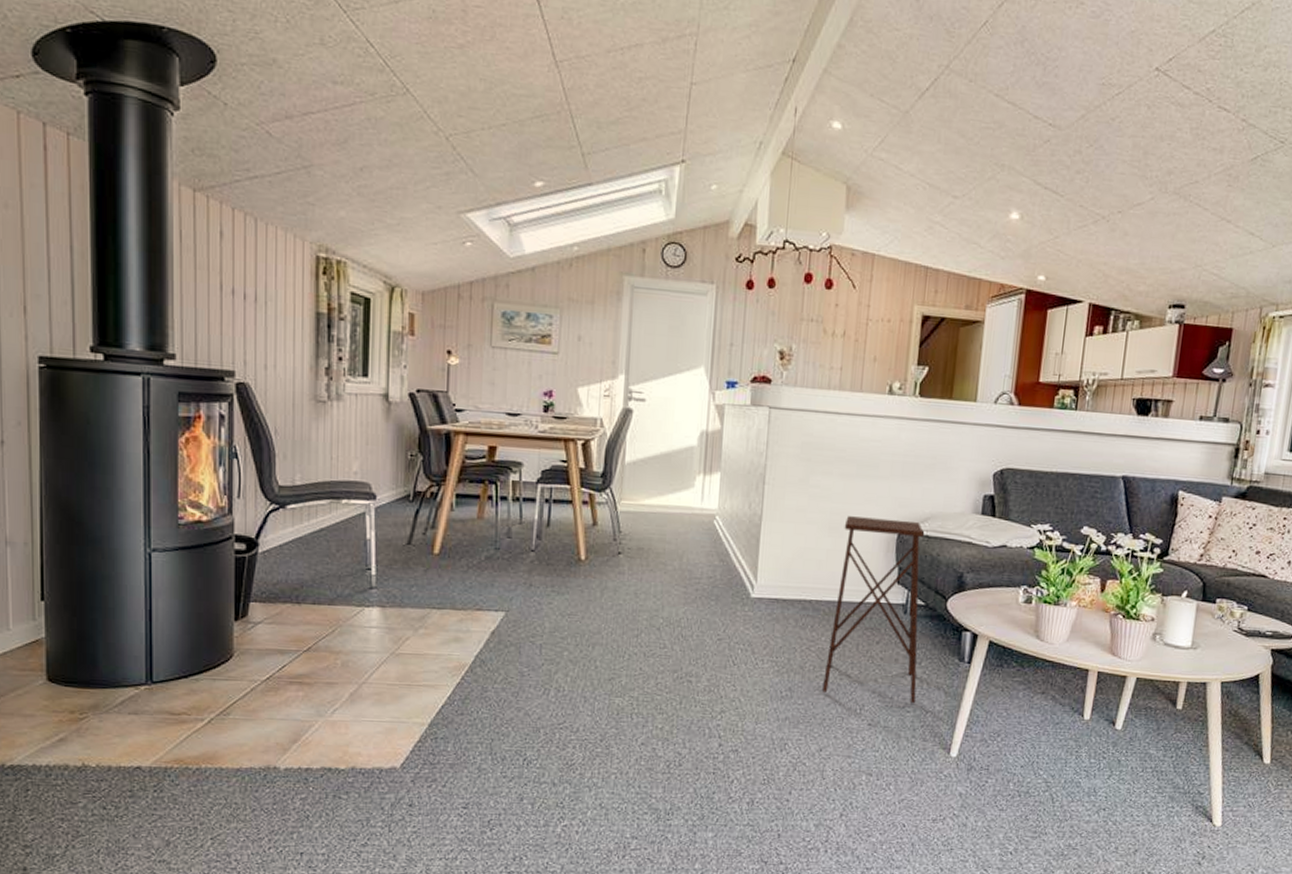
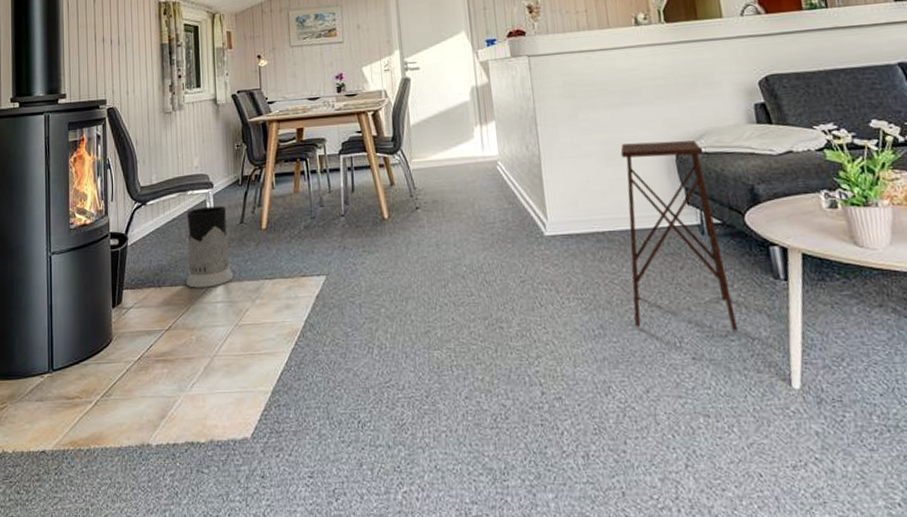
air purifier: none [334,520,394,611] -> present [186,205,234,288]

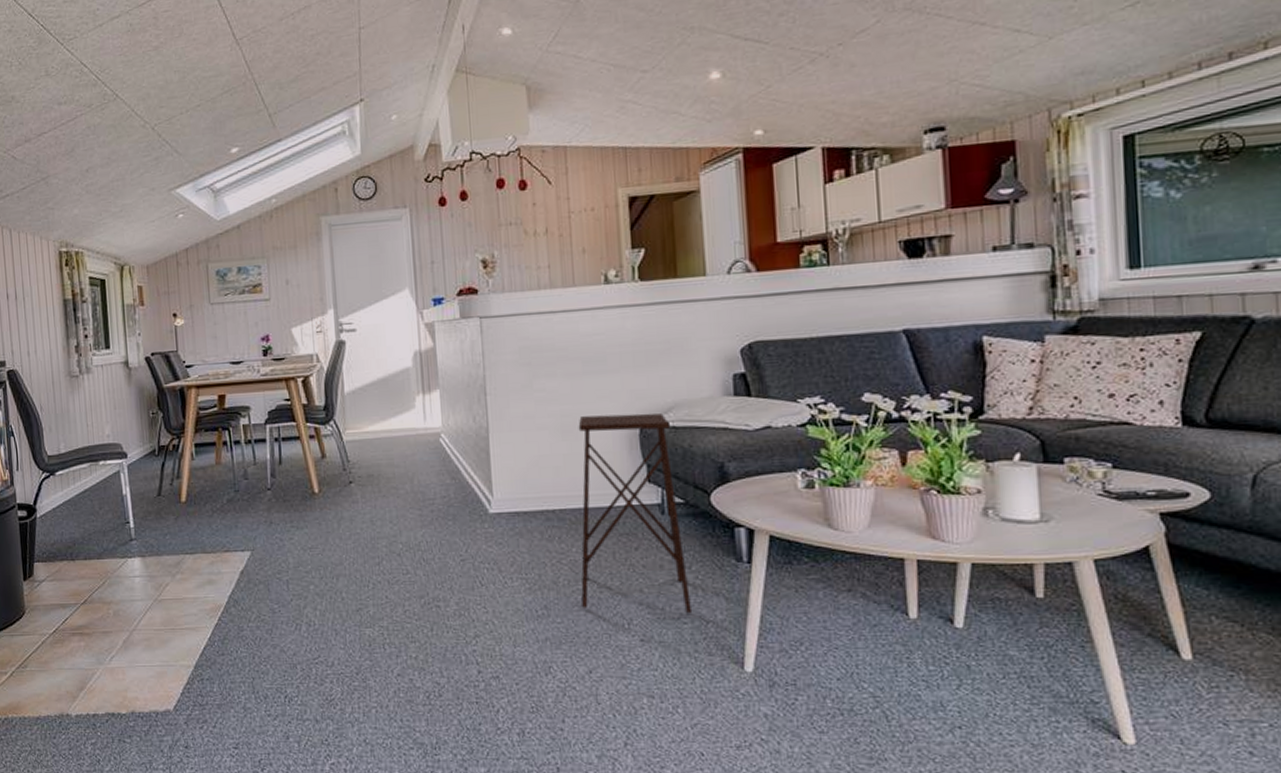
air purifier: present [186,205,234,288] -> none [99,477,152,562]

